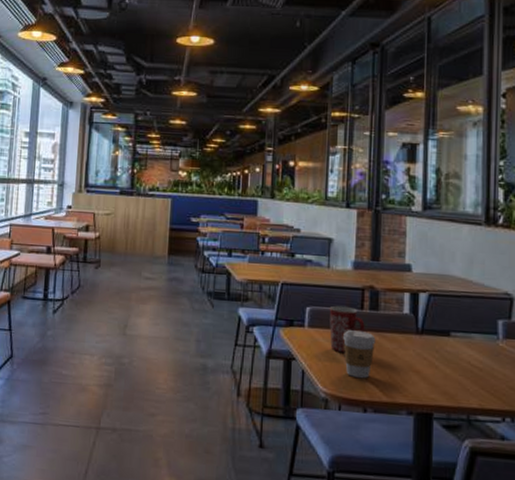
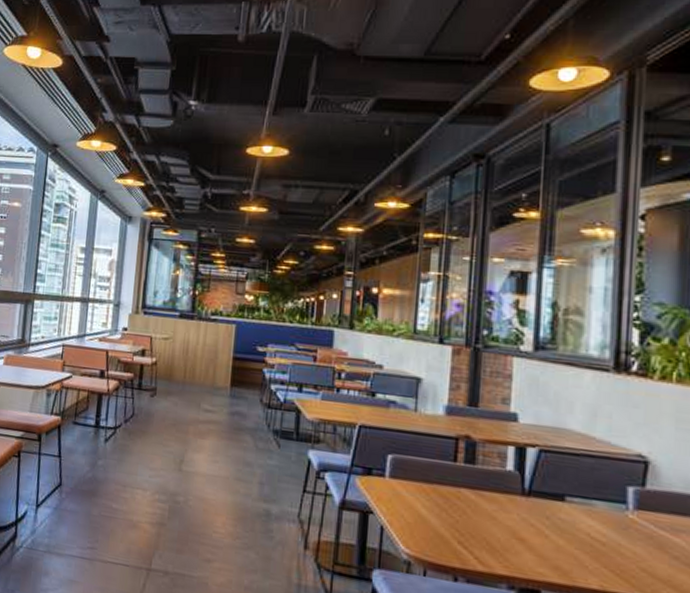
mug: present [329,305,365,353] -> none [415,455,458,511]
coffee cup: present [343,330,376,379] -> none [431,484,471,543]

